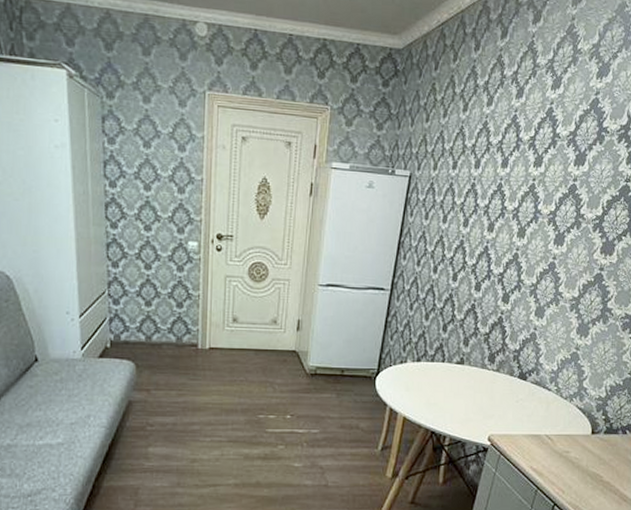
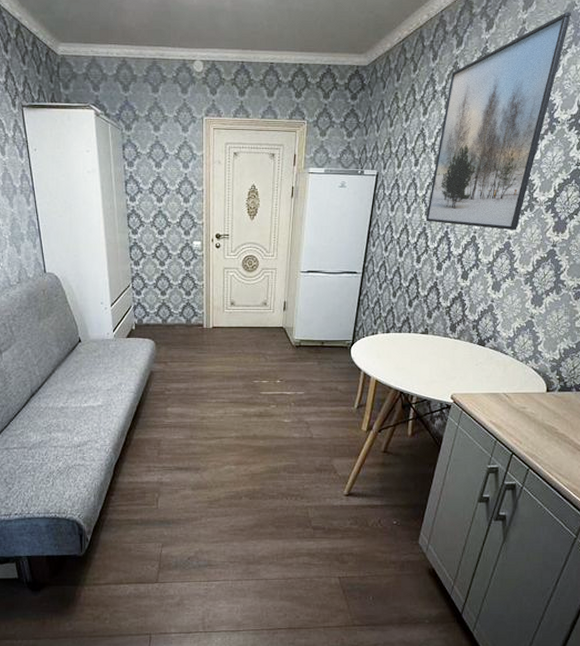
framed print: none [463,12,623,250] -> present [425,12,572,231]

